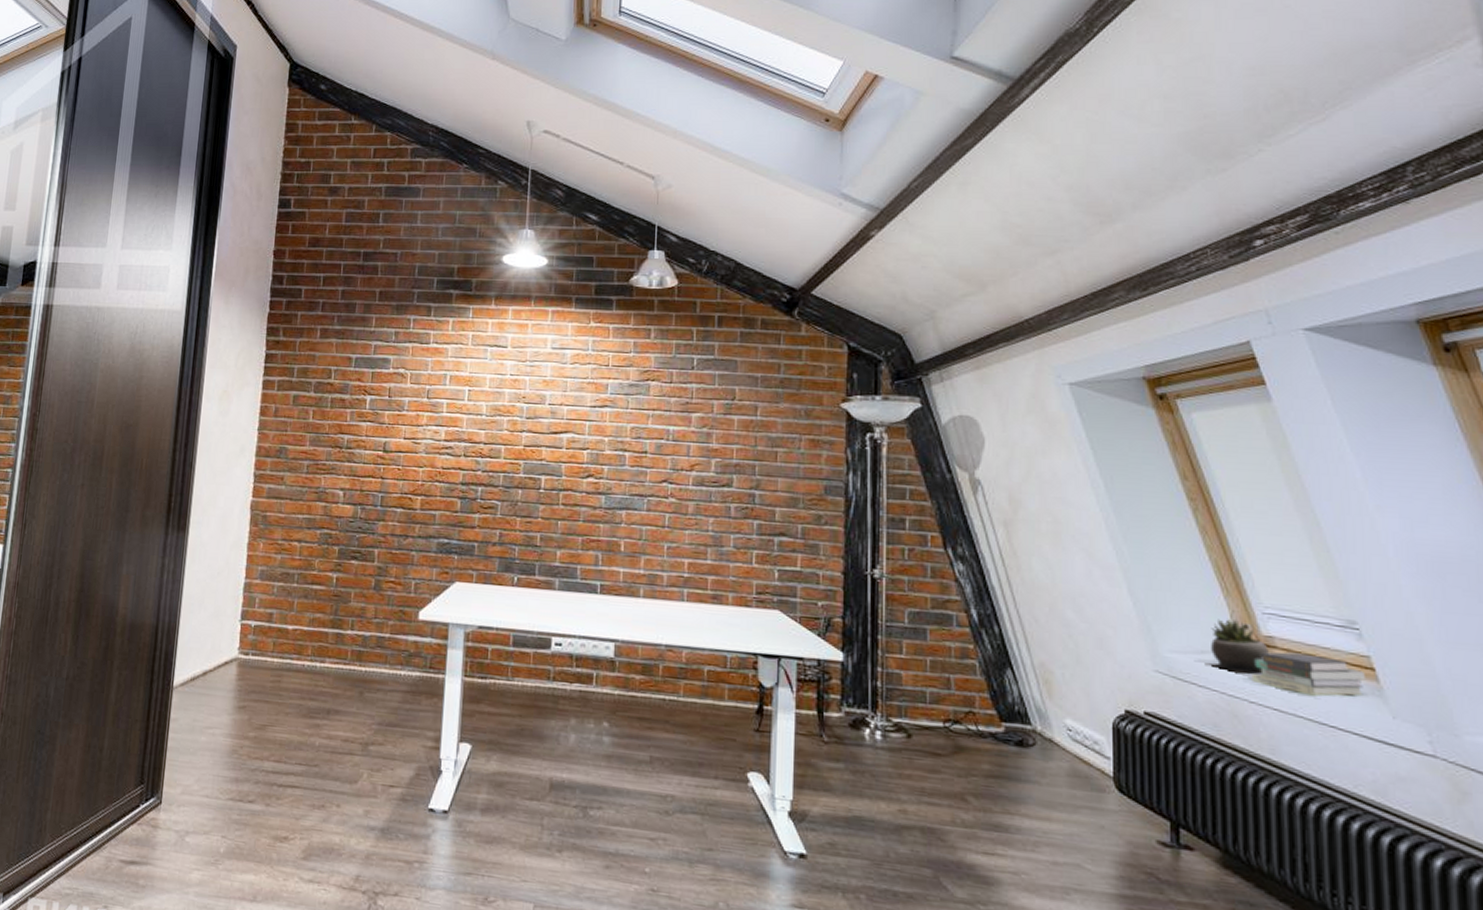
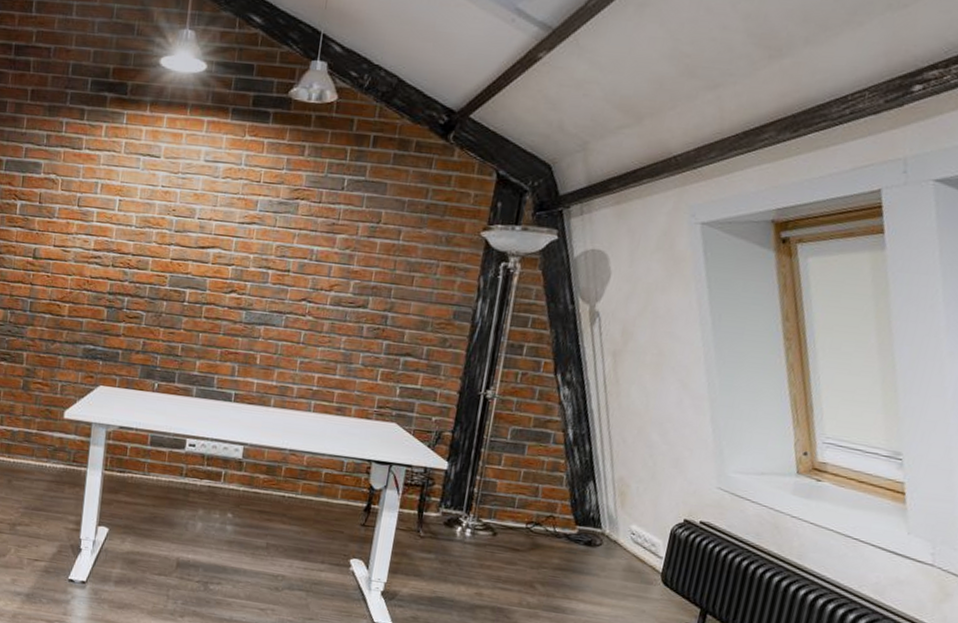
succulent plant: present [1205,618,1269,674] -> none [761,446,820,494]
books: present [1251,652,1365,696] -> none [798,475,896,515]

